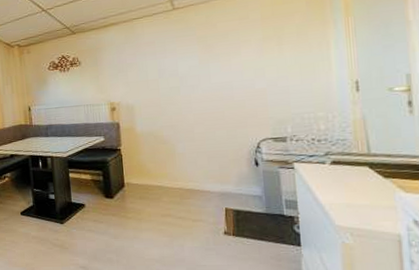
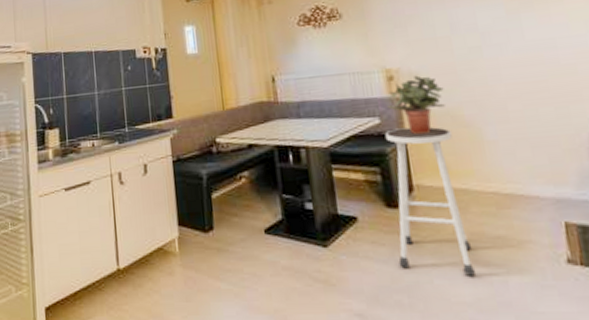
stool: none [107,143,163,243] -> present [384,127,476,276]
potted plant: none [110,107,151,149] -> present [387,75,445,135]

